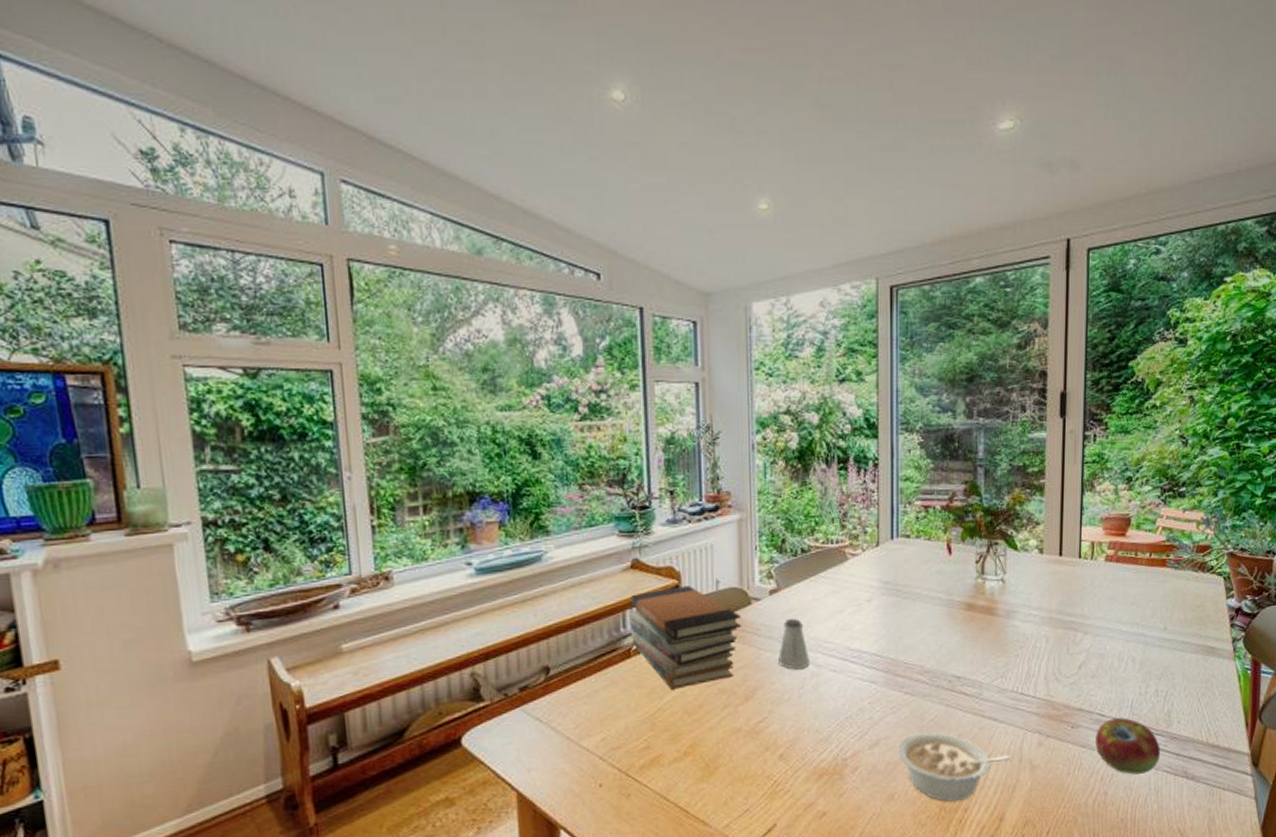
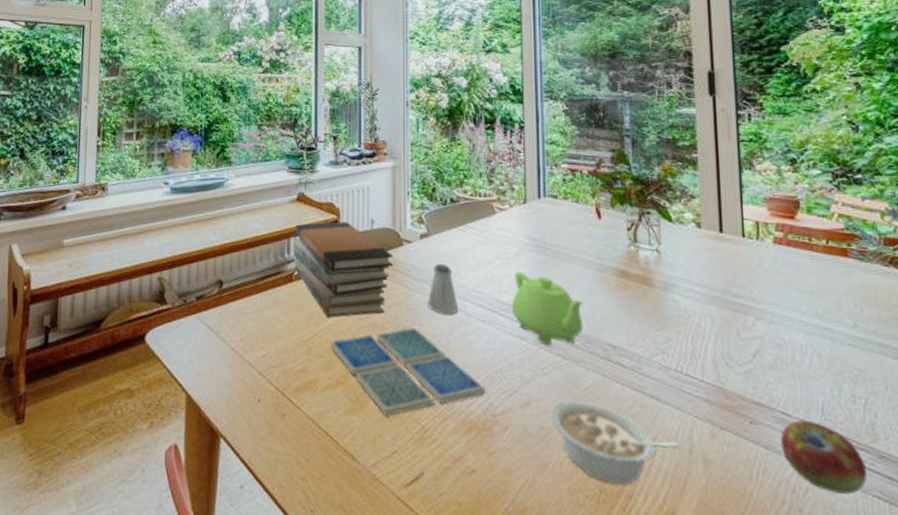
drink coaster: none [676,686,836,779] -> present [330,327,485,417]
teapot: none [862,616,932,685] -> present [511,271,584,344]

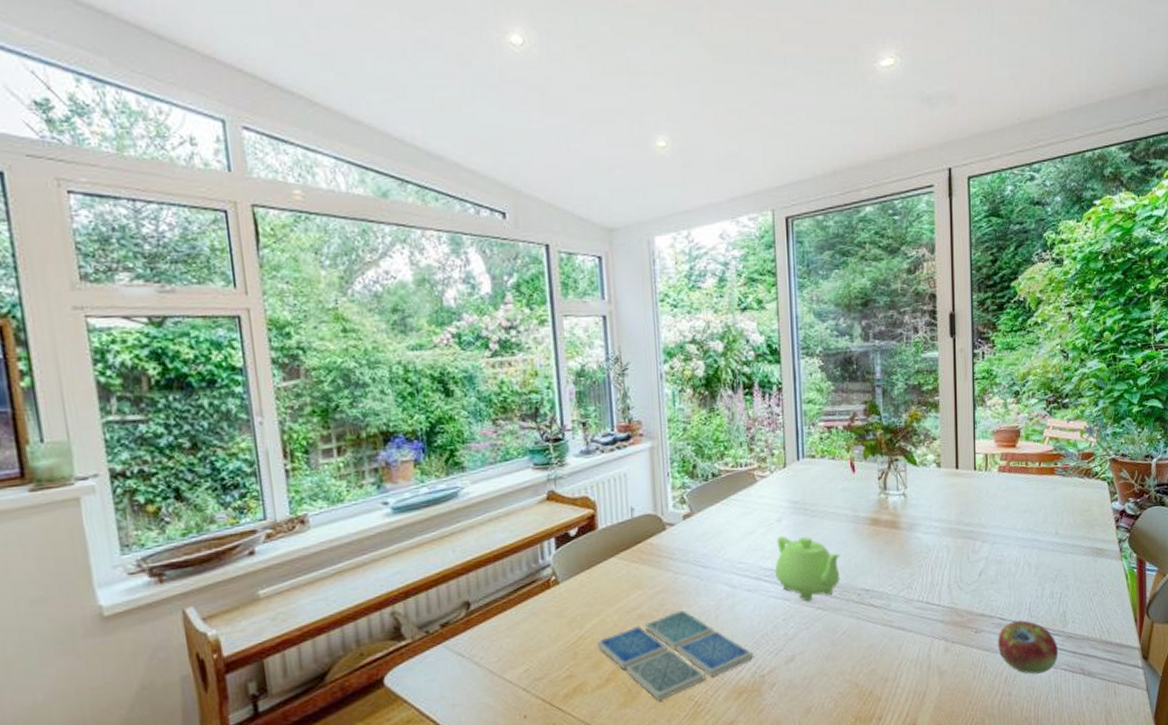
book stack: present [293,222,394,318] -> none [547,514,658,618]
saltshaker: present [428,264,459,315] -> none [694,542,725,591]
legume: present [550,400,681,485] -> none [812,644,921,711]

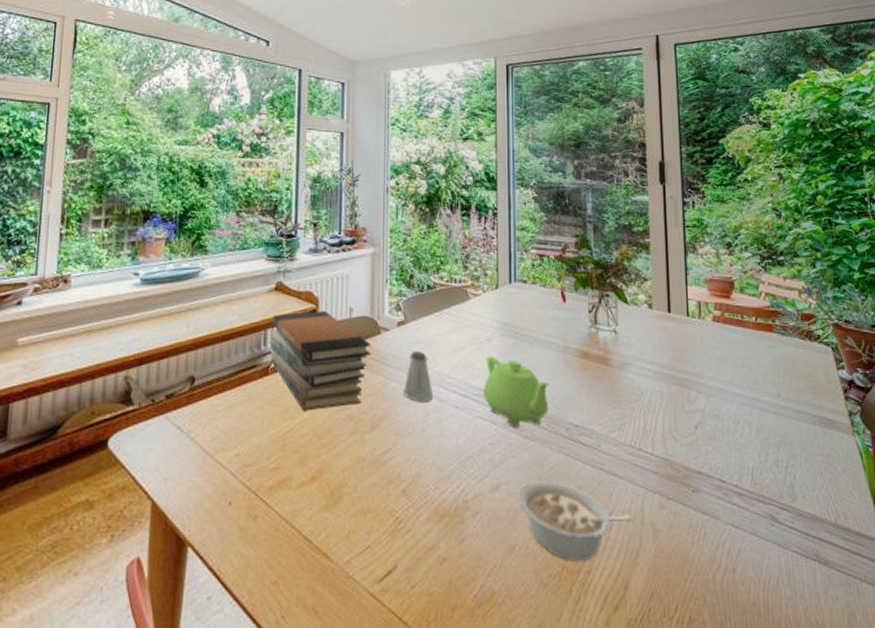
book stack: none [547,514,658,618] -> present [270,311,372,411]
drink coaster: present [597,609,753,702] -> none [306,416,457,511]
saltshaker: none [694,542,725,591] -> present [404,352,434,402]
legume: none [812,644,921,711] -> present [517,482,633,560]
fruit: present [998,620,1058,674] -> none [718,486,788,552]

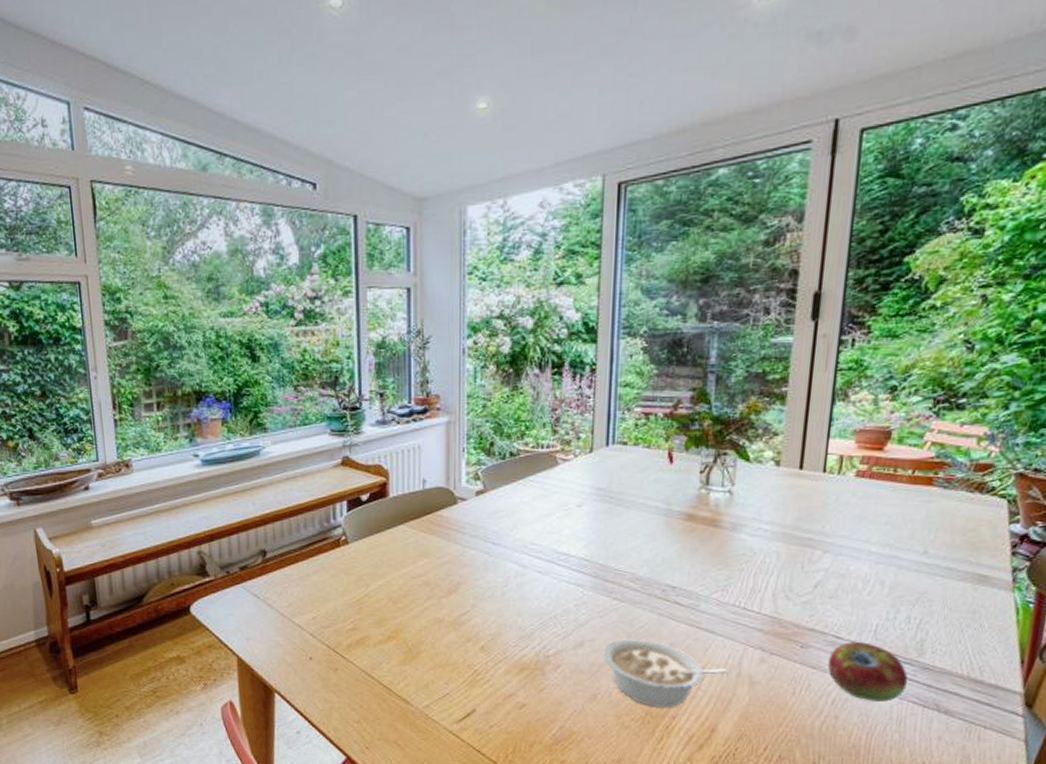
book stack: present [270,311,372,411] -> none [339,484,448,578]
saltshaker: present [404,352,434,402] -> none [483,520,515,568]
teapot: present [483,356,550,427] -> none [569,522,646,589]
fruit: none [718,486,788,552] -> present [828,642,908,702]

